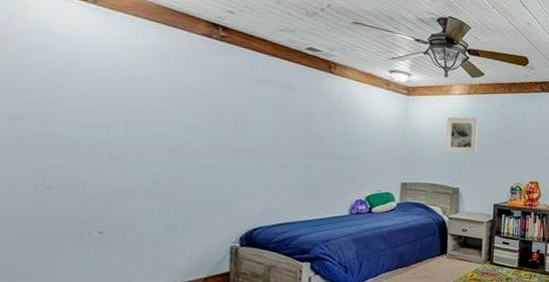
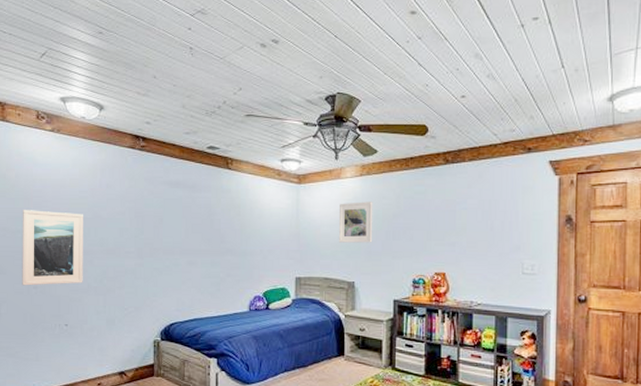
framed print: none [25,91,132,186] -> present [22,210,83,286]

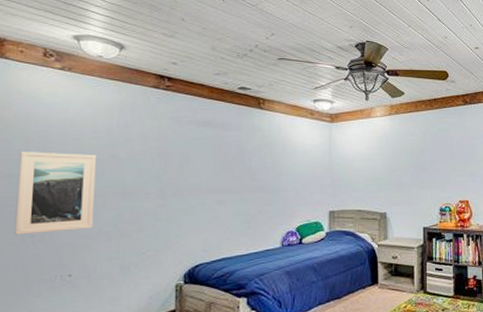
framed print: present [338,202,373,243] -> none [370,138,402,176]

